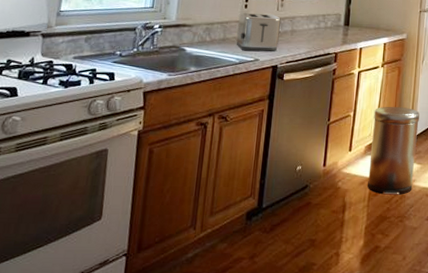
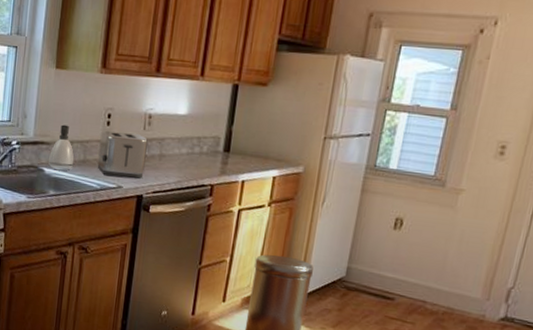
soap dispenser: none [190,9,215,49] -> present [48,124,74,171]

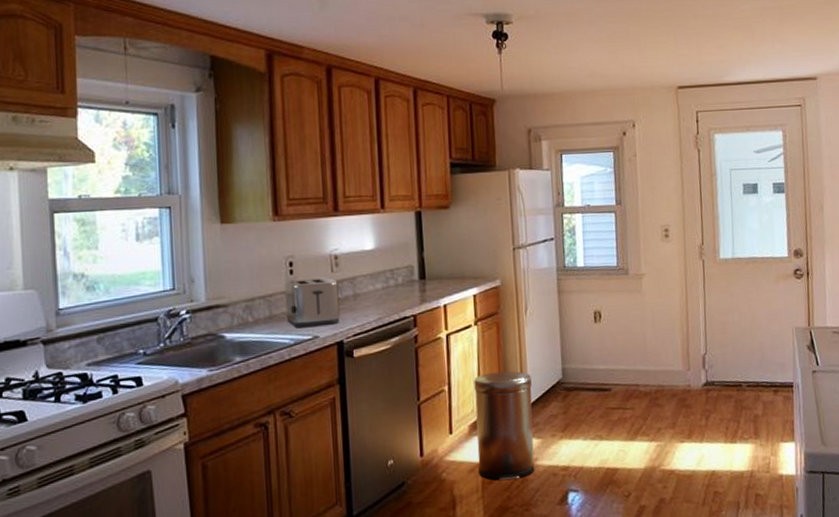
soap dispenser: present [48,124,74,171] -> none [228,282,259,334]

